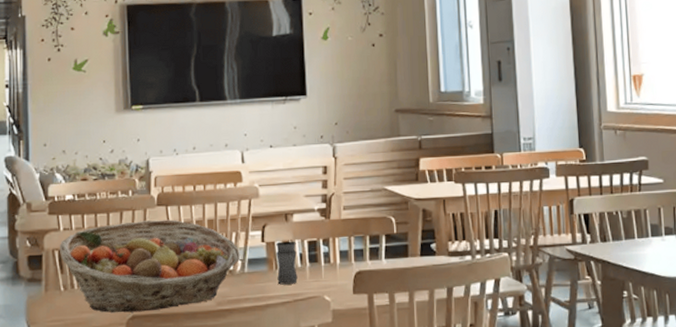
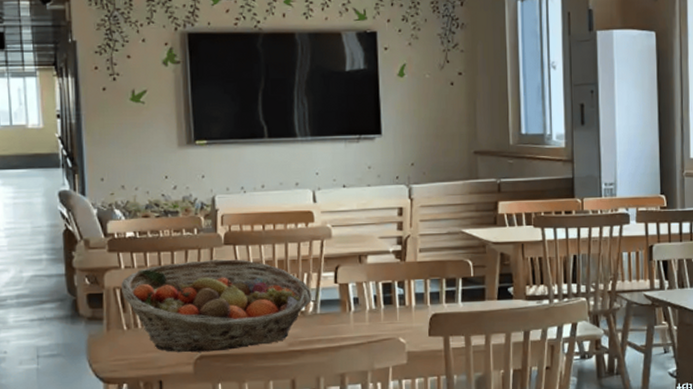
jar: present [276,241,298,285] -> none [349,282,372,326]

